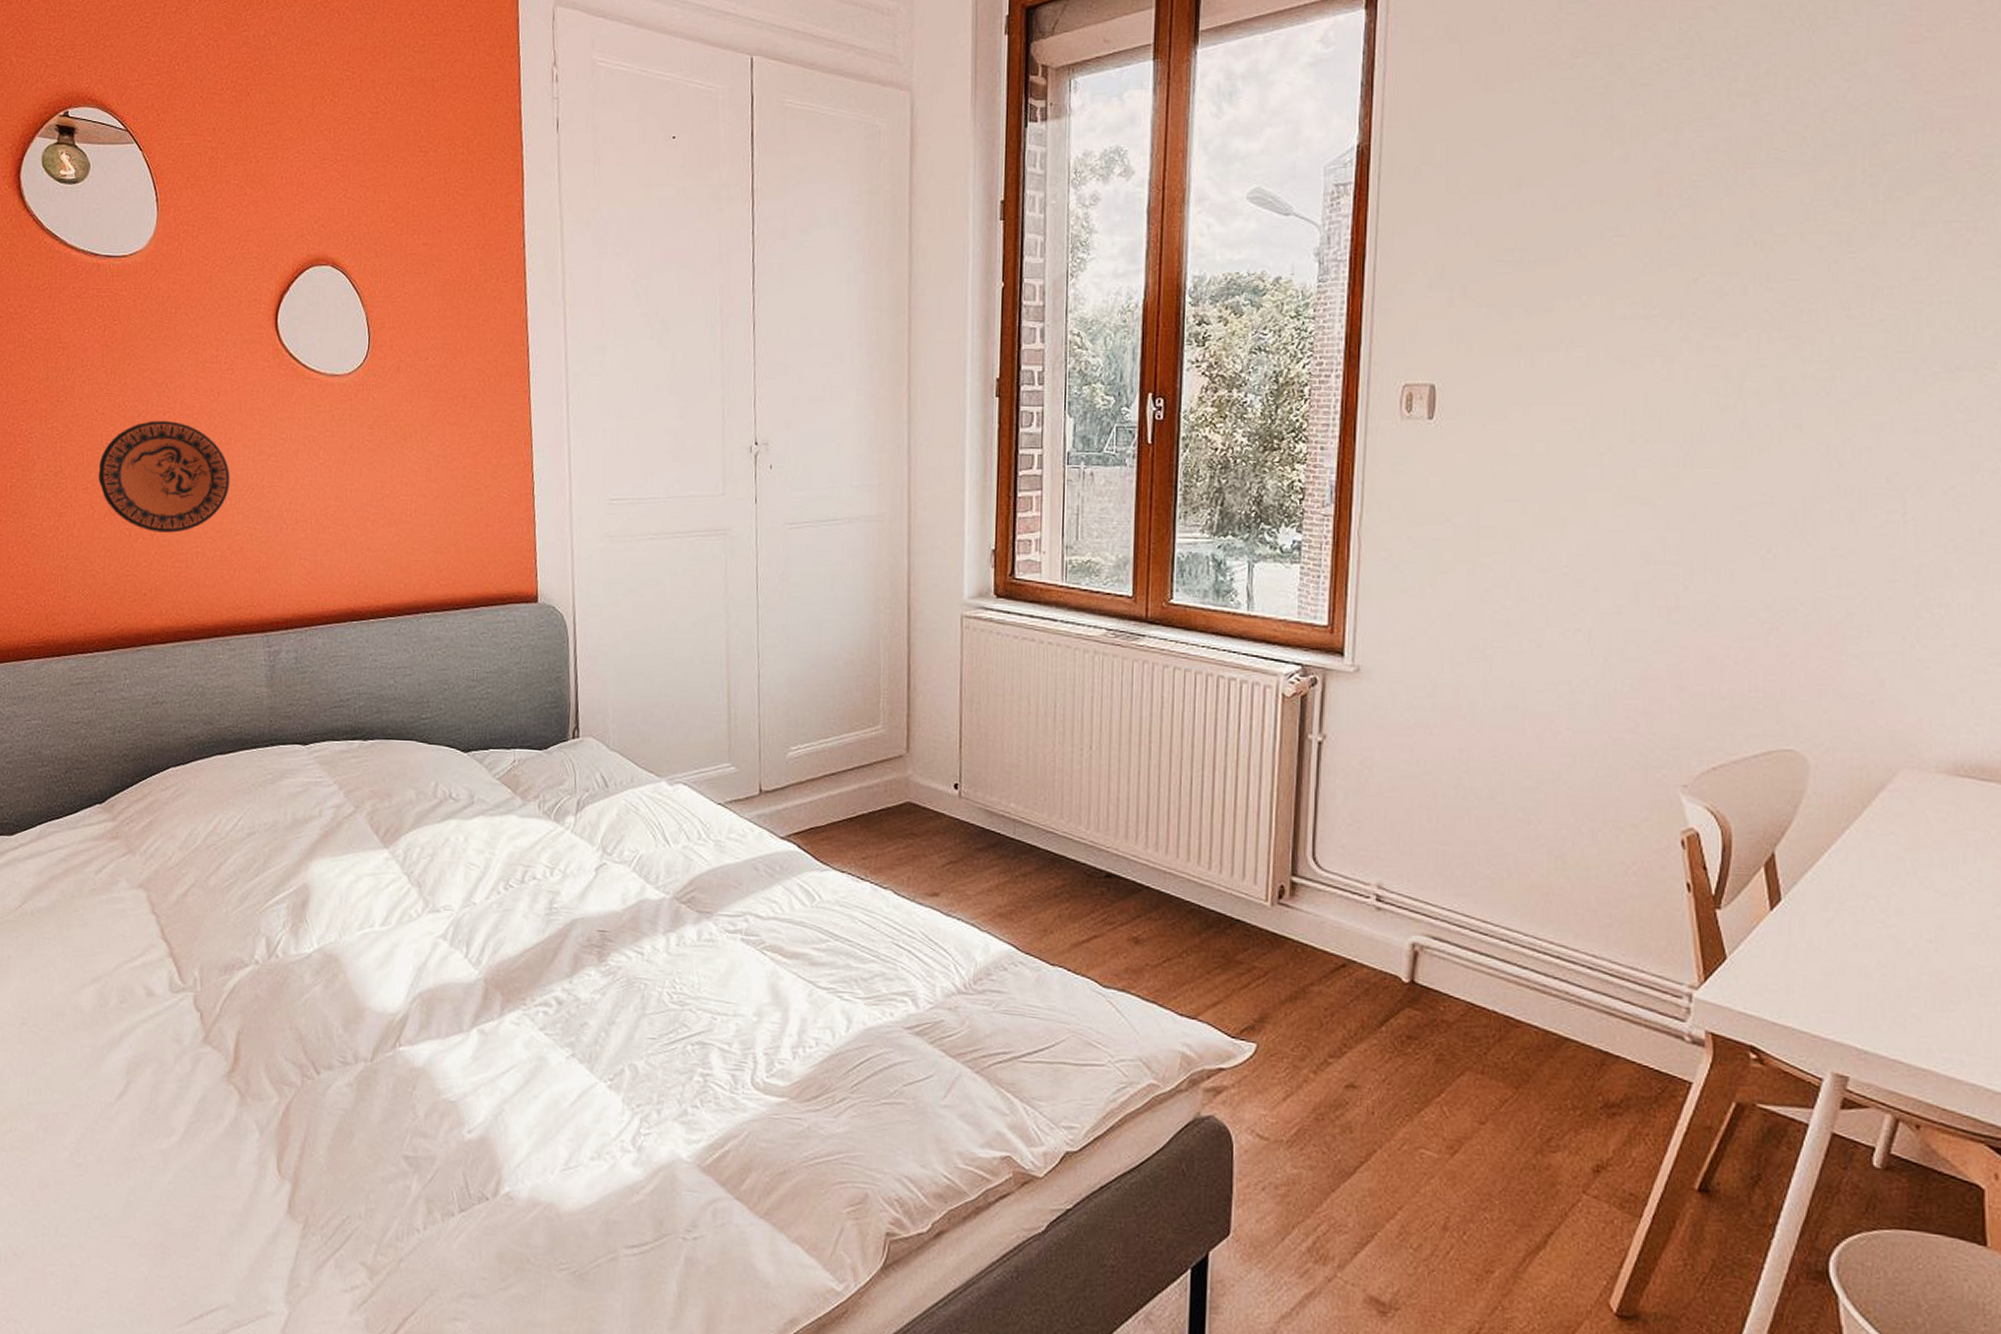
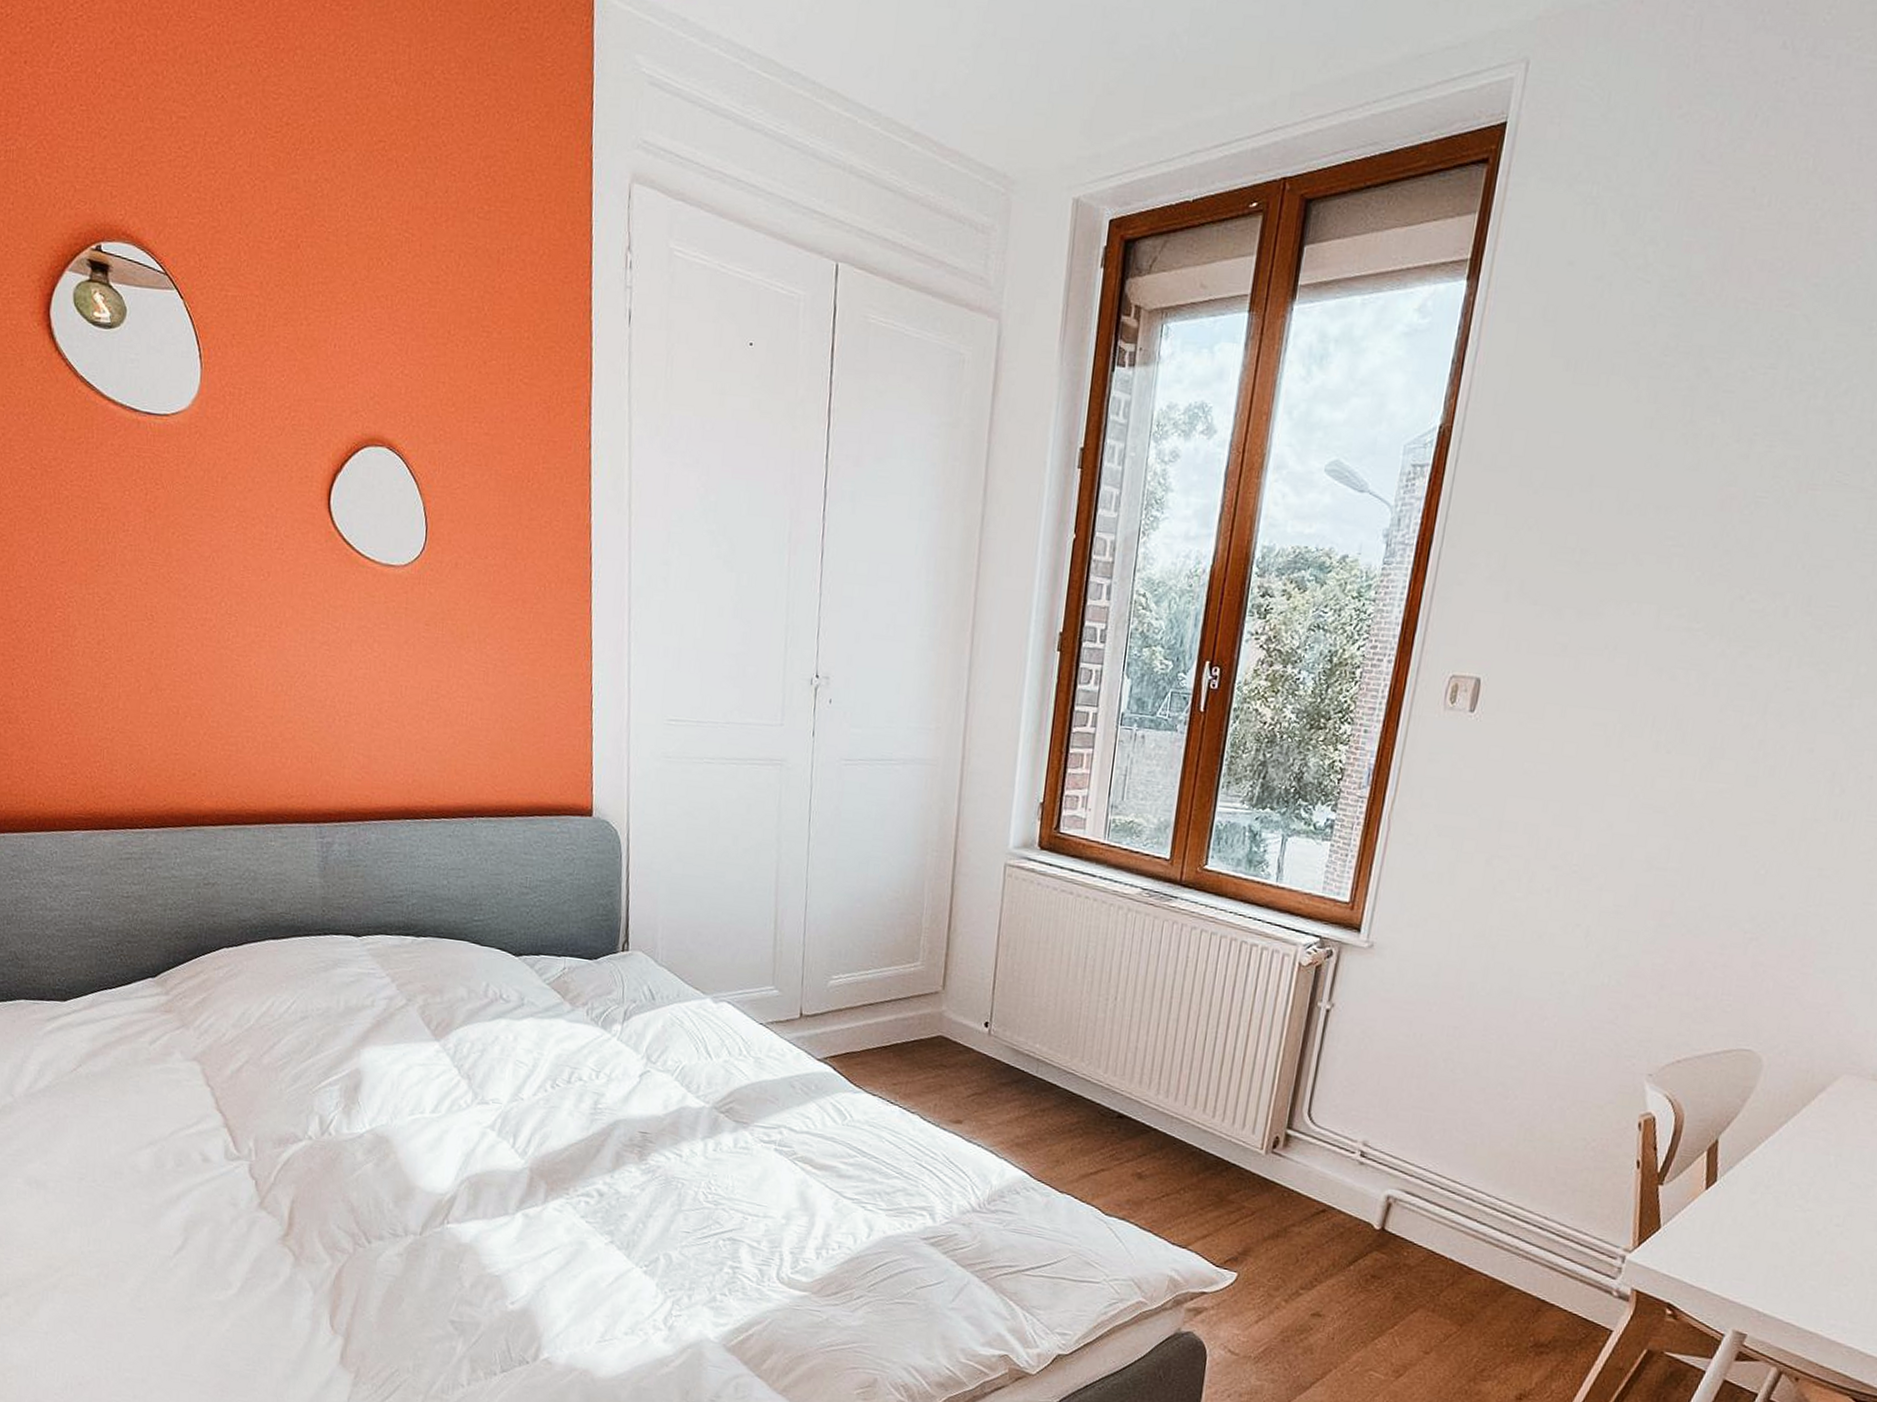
decorative plate: present [98,421,230,533] -> none [143,596,281,715]

